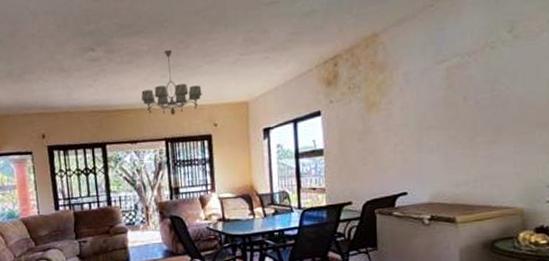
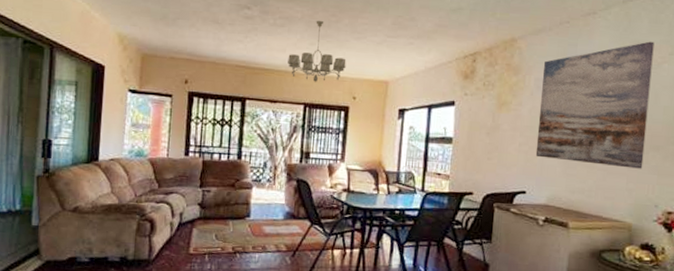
wall art: none [411,10,530,155] -> present [535,41,654,169]

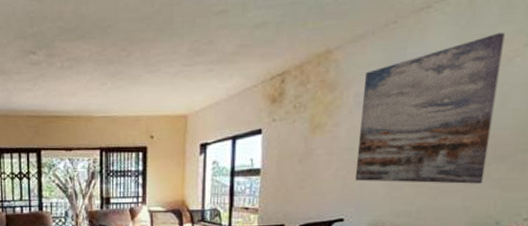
chandelier: present [288,20,346,82] -> none [79,56,141,124]

